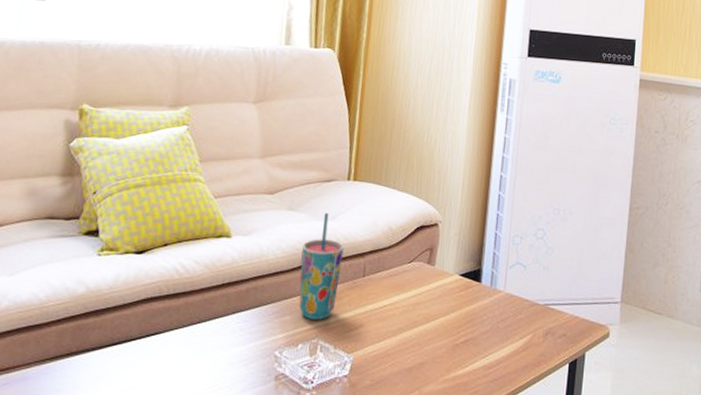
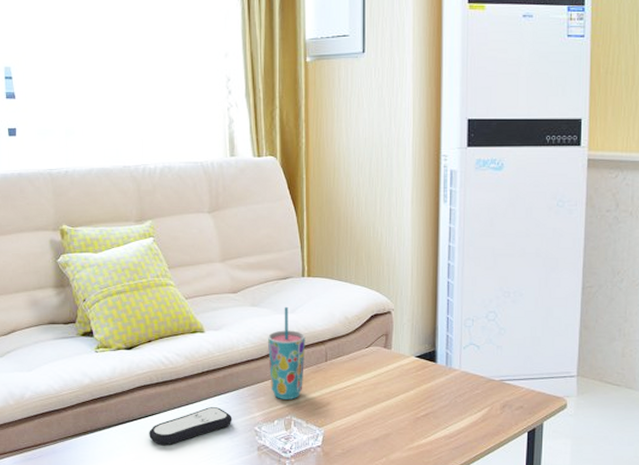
remote control: none [147,326,251,373] -> present [149,407,233,446]

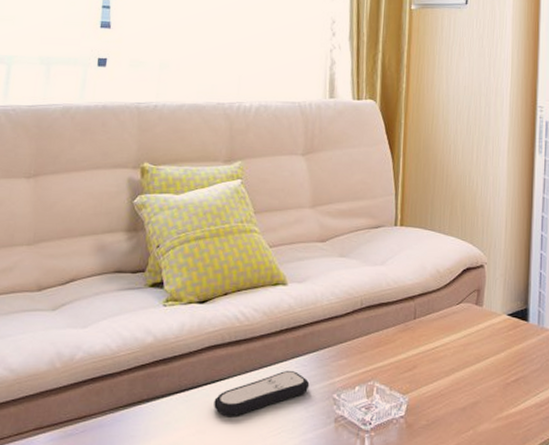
cup: present [268,306,306,400] -> none [354,257,395,362]

